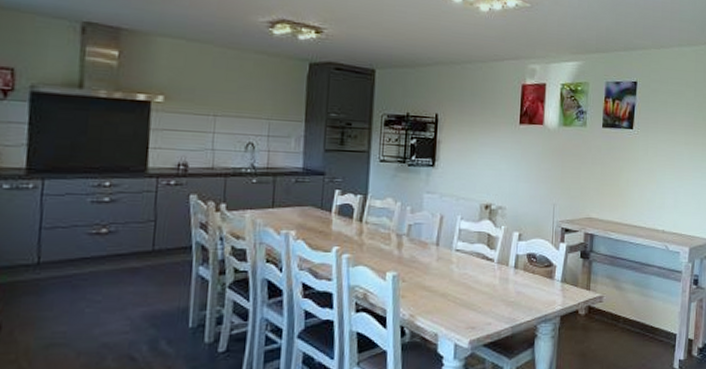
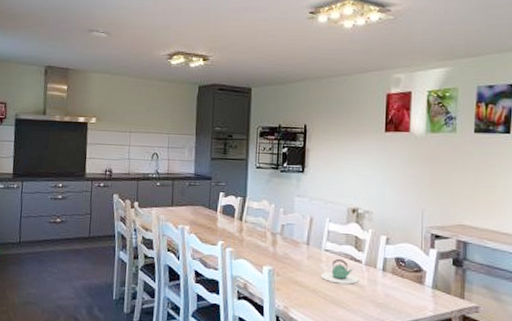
teapot: none [450,258,491,285] -> present [320,258,359,285]

